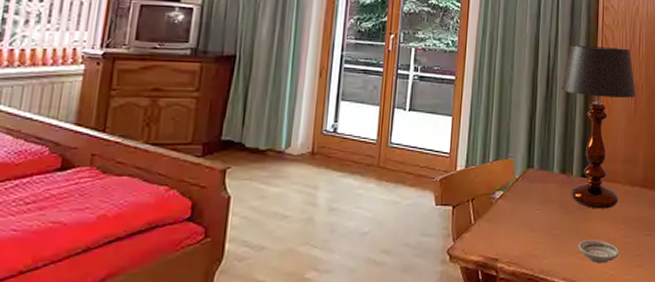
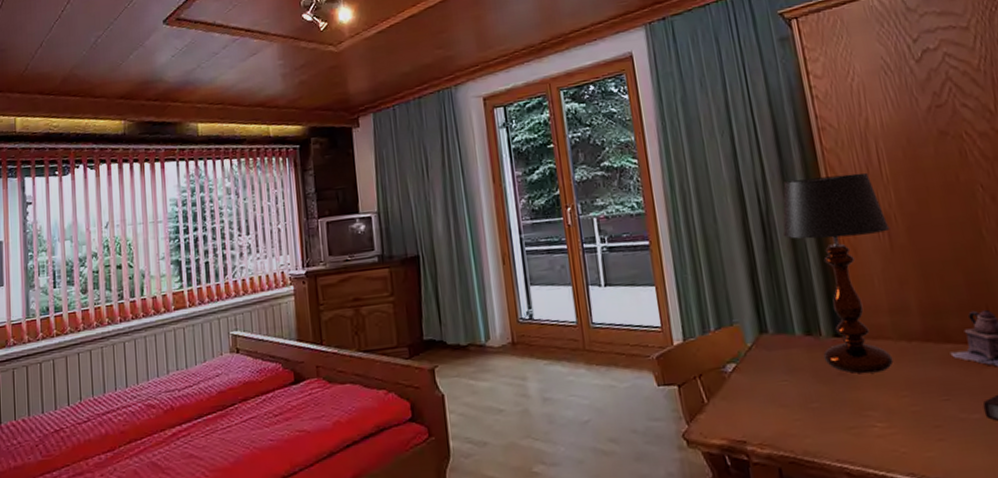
saucer: present [578,240,620,264] -> none [848,411,910,440]

